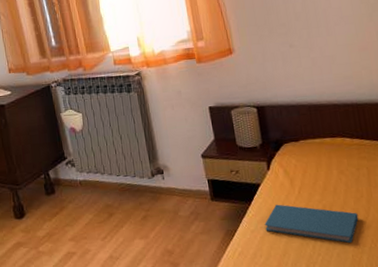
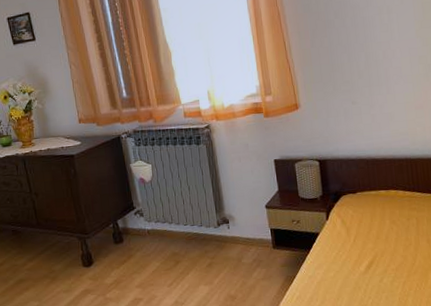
book: present [264,204,359,244] -> none [321,252,406,287]

